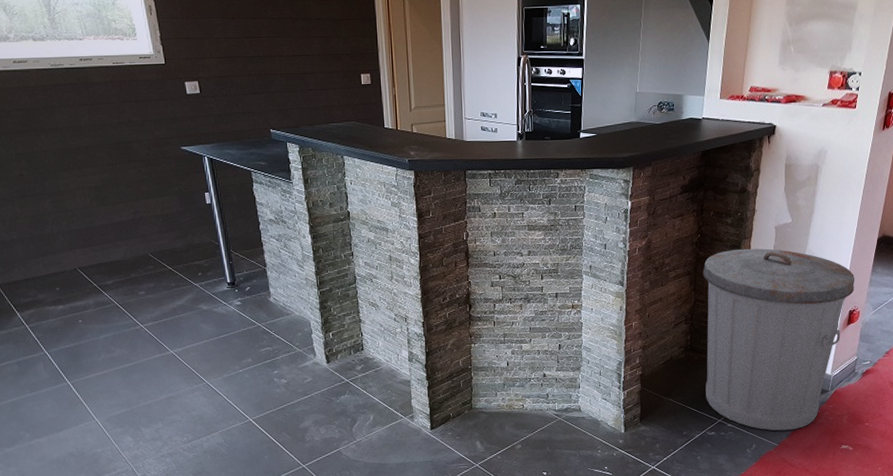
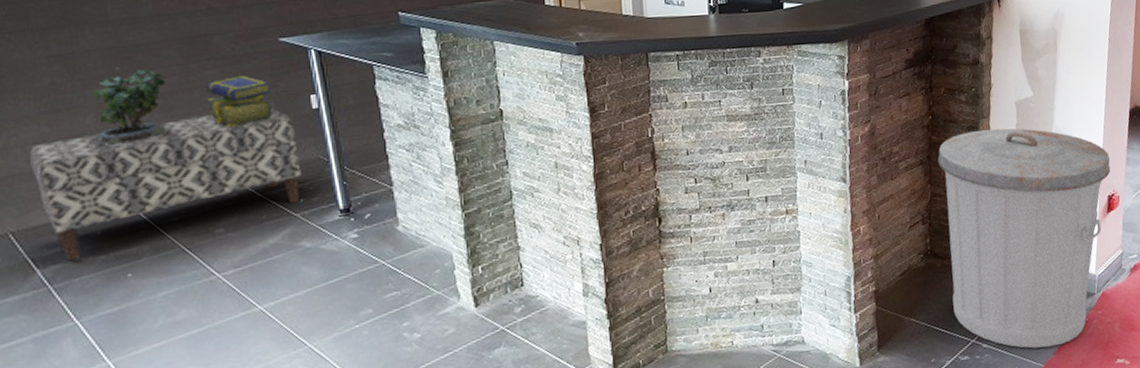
bench: none [8,201,199,308] -> present [30,107,301,261]
potted plant: none [49,164,104,224] -> present [93,67,170,145]
stack of books: none [129,175,178,216] -> present [206,75,273,128]

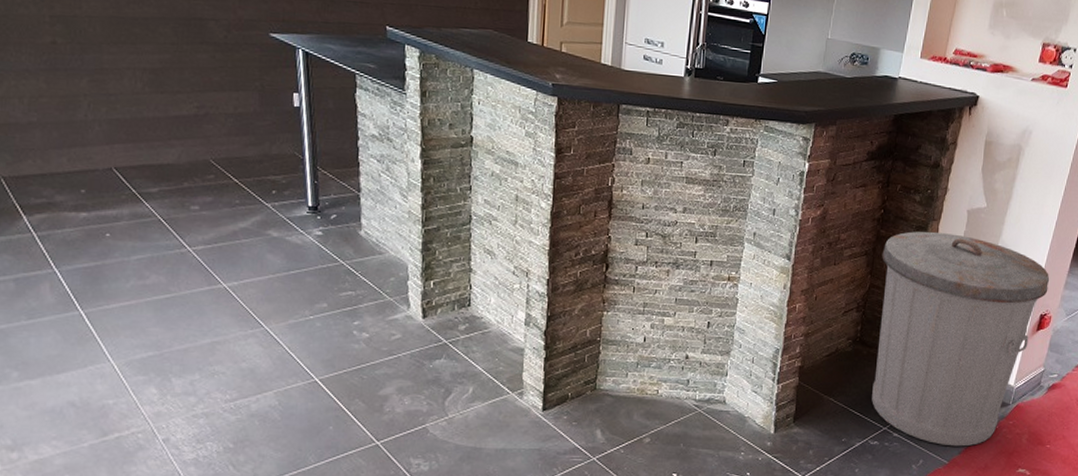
bench: present [30,107,301,261] -> none [26,96,277,213]
potted plant: present [93,67,170,145] -> none [90,36,160,111]
stack of books: present [206,75,273,128] -> none [196,63,258,112]

